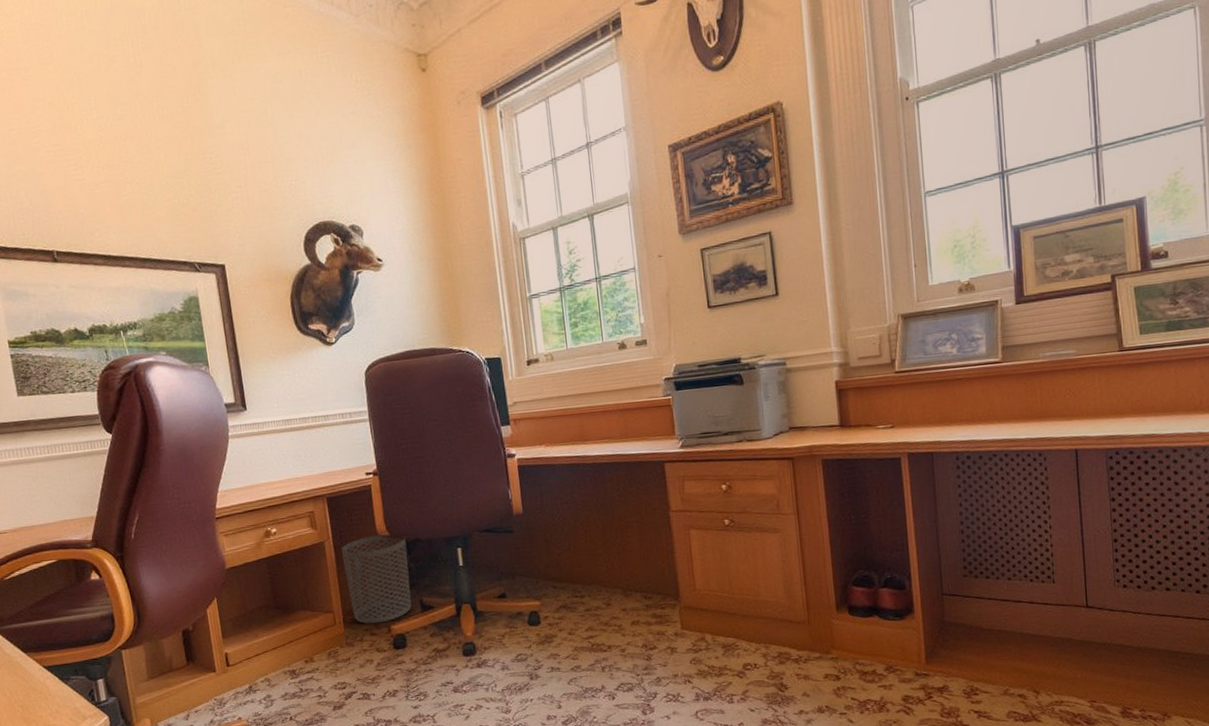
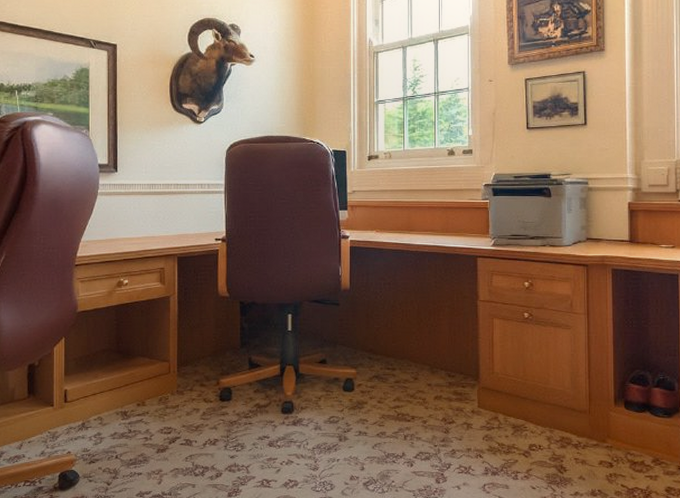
waste bin: present [341,535,412,624] -> none [184,296,243,376]

